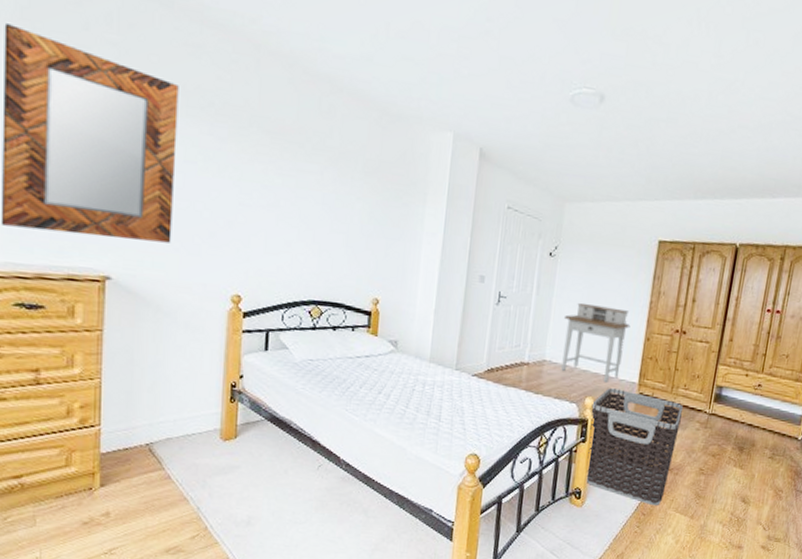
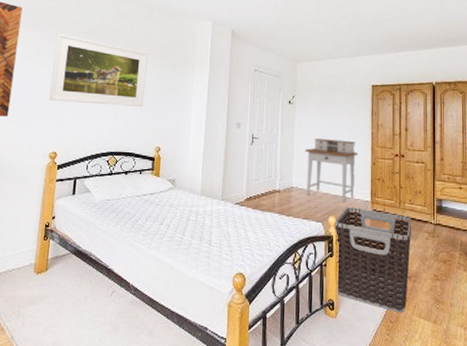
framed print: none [227,130,363,244] -> present [49,33,148,106]

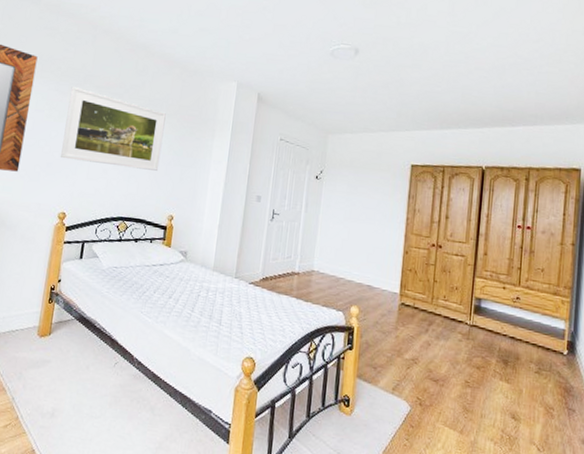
desk: present [304,138,358,202] -> none [328,219,390,292]
clothes hamper: present [334,207,411,313] -> none [354,298,444,419]

